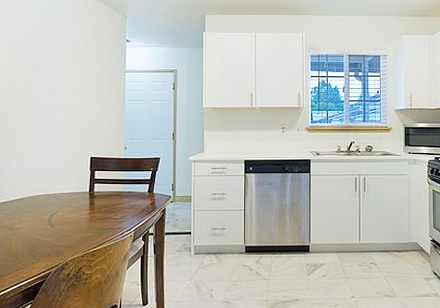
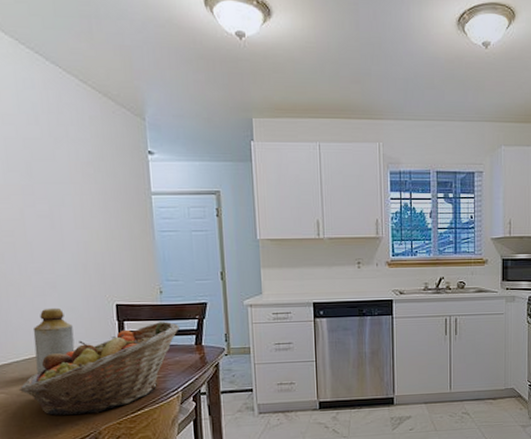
fruit basket: none [11,172,137,248] -> present [20,321,179,416]
bottle: none [25,158,56,210] -> present [32,307,75,373]

